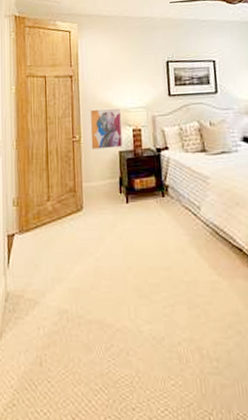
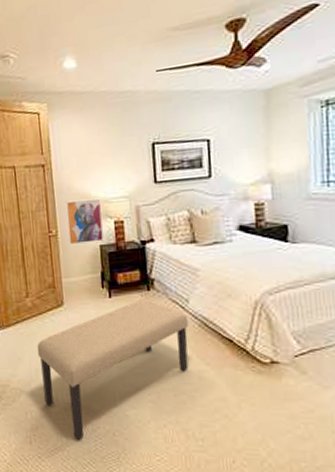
bench: none [54,205,202,360] -> present [37,299,189,440]

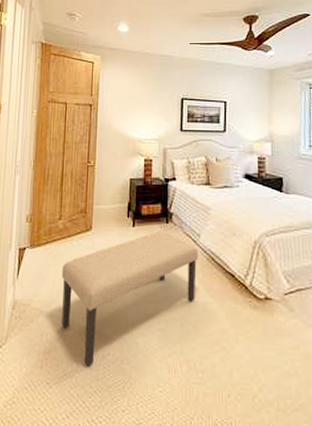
wall art: present [65,198,104,245] -> none [103,137,136,176]

